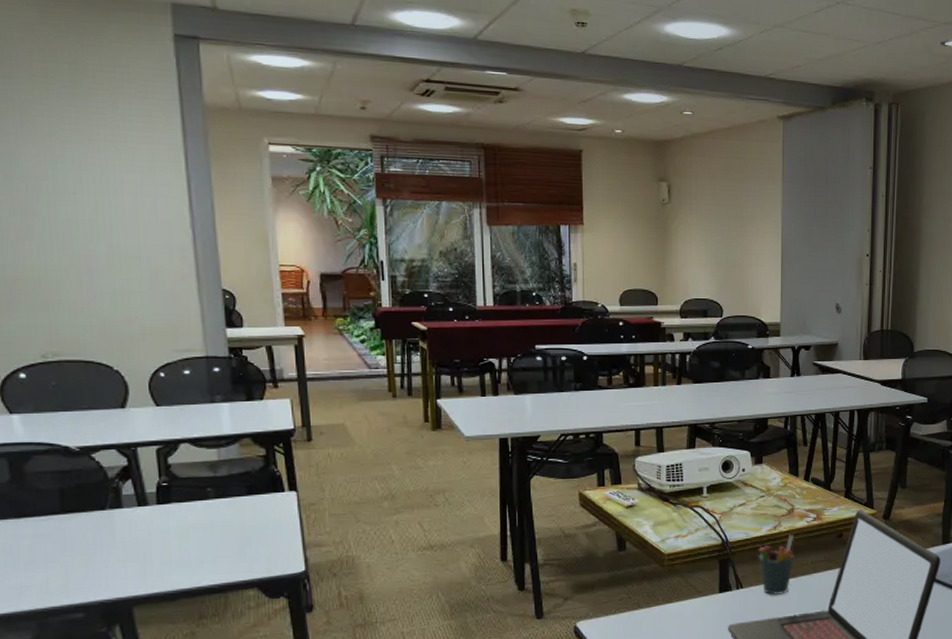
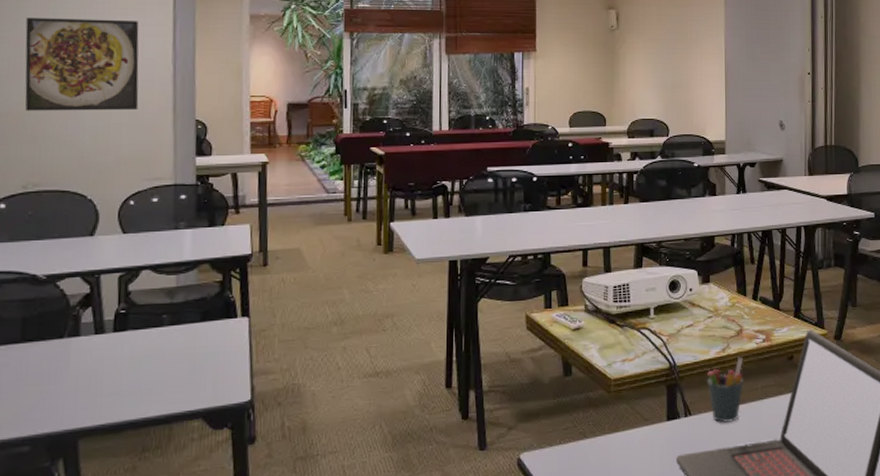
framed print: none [22,172,158,278] -> present [25,17,139,111]

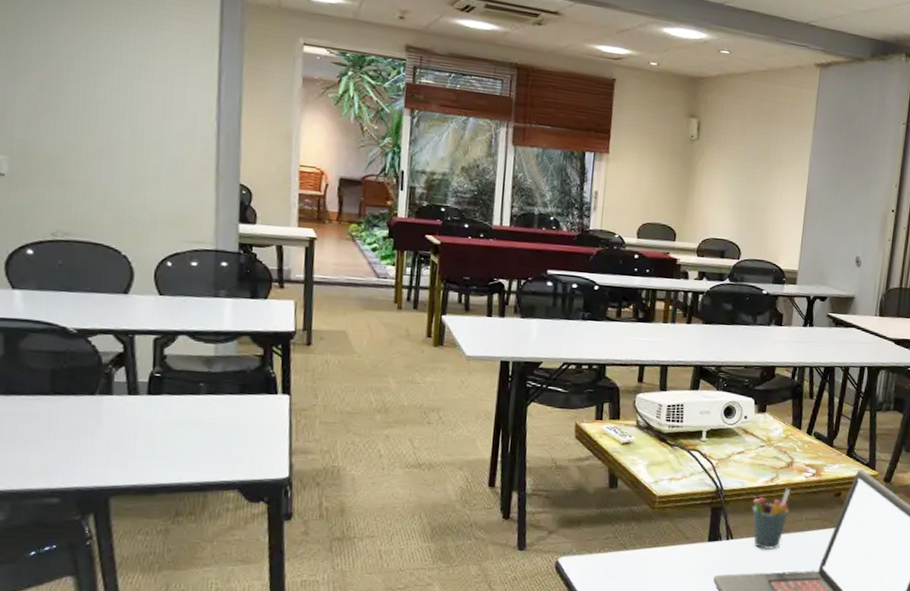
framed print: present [25,17,139,111] -> none [54,49,181,167]

